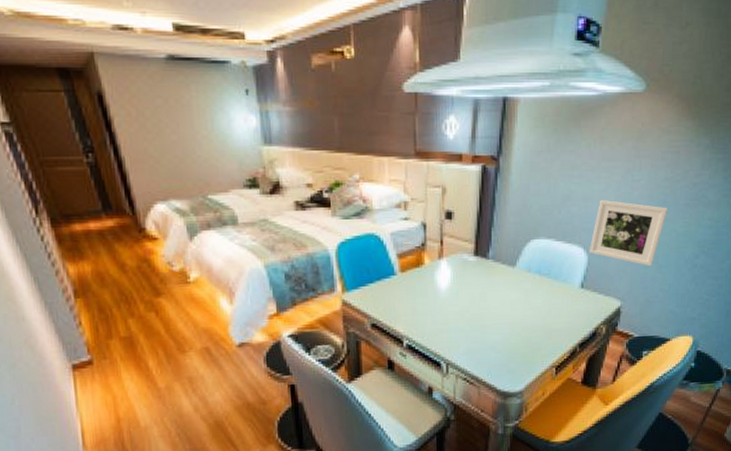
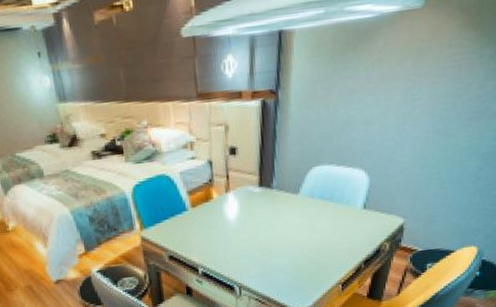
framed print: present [589,199,669,267] -> none [370,121,451,183]

